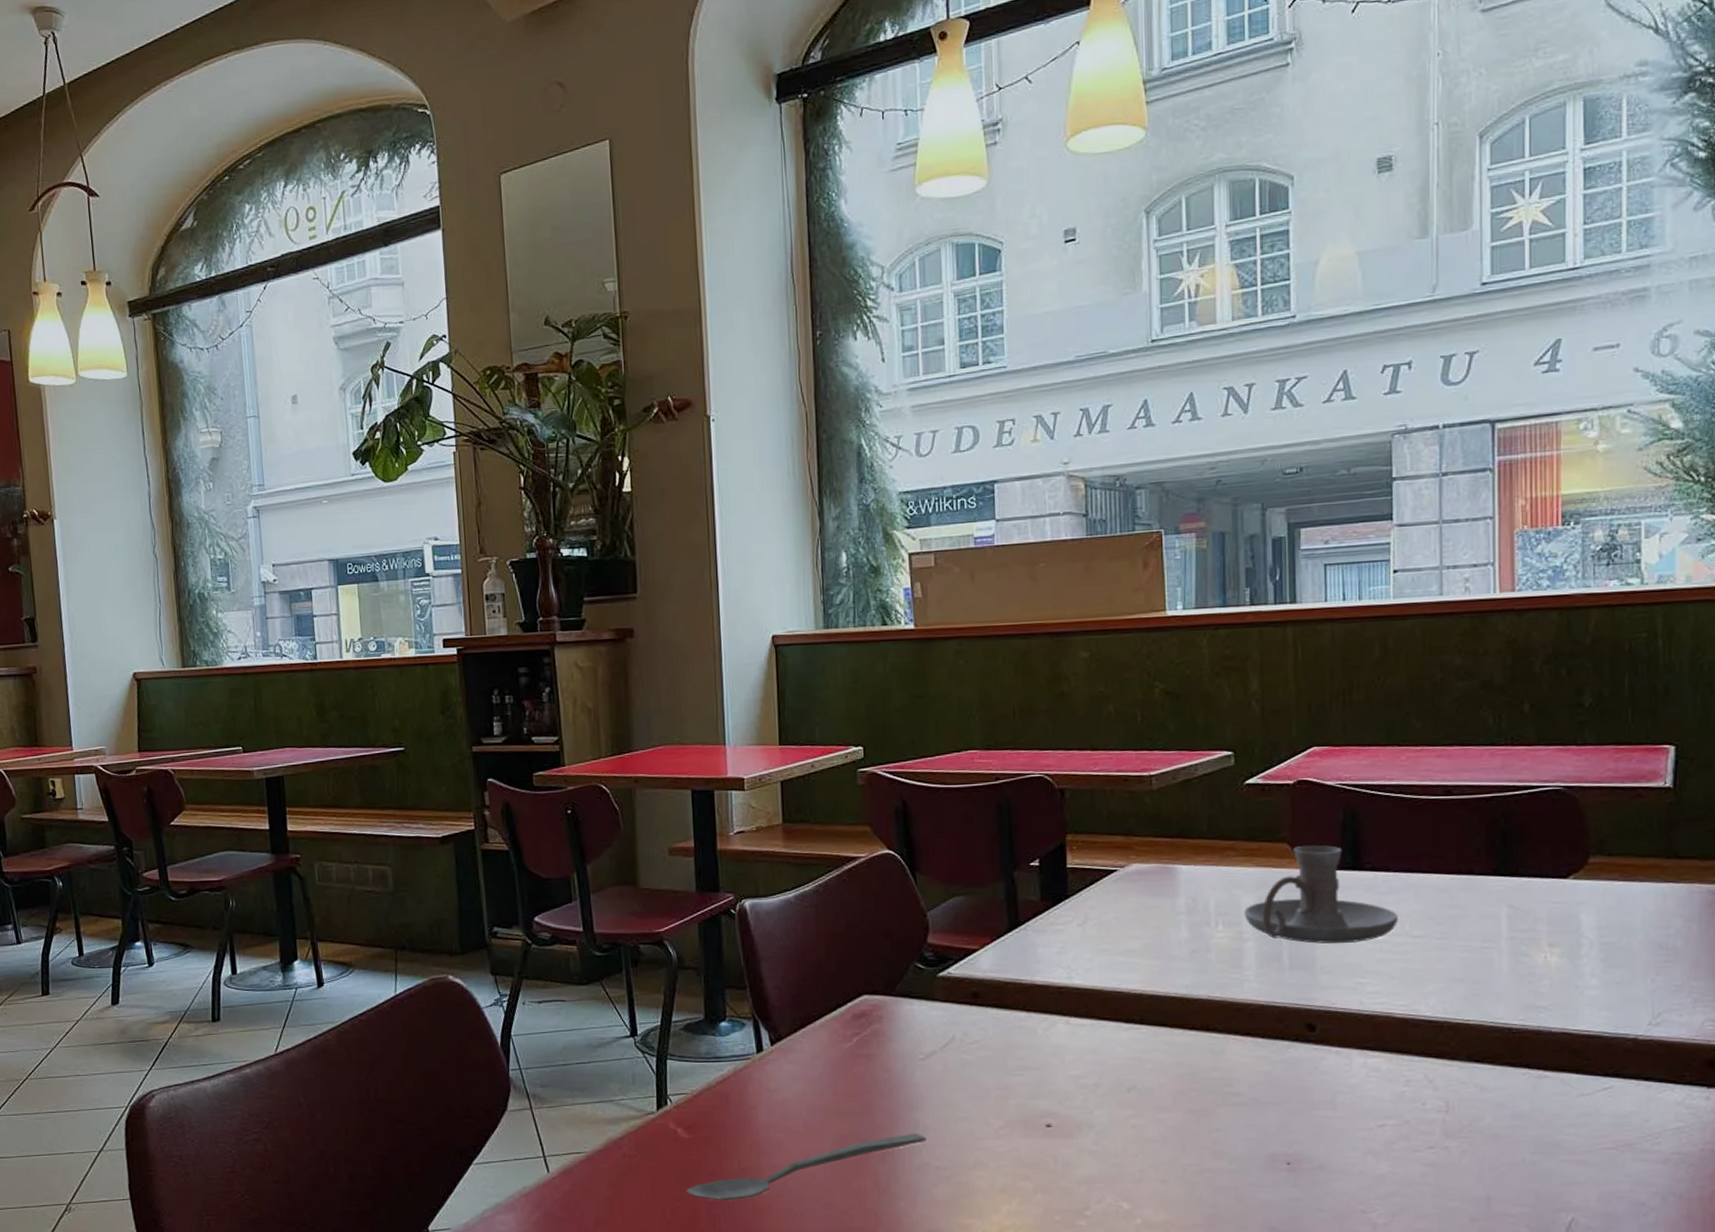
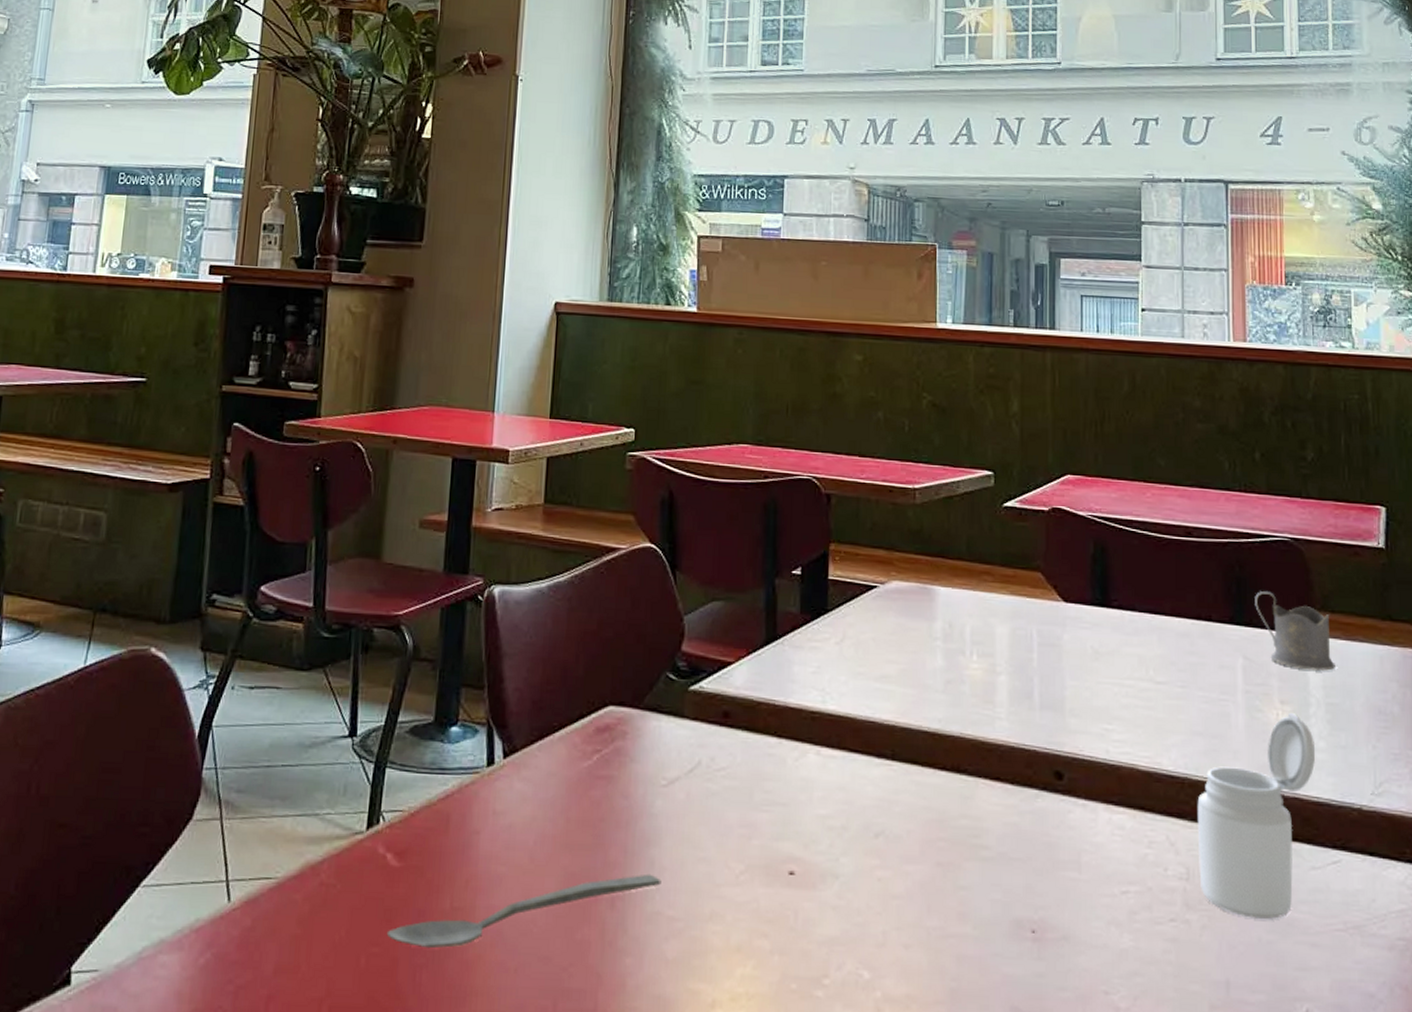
candle holder: present [1244,845,1398,944] -> none [998,576,1143,685]
jar: none [1457,955,1587,1142] -> present [1197,713,1316,919]
tea glass holder: none [1522,841,1611,913] -> present [1255,591,1335,671]

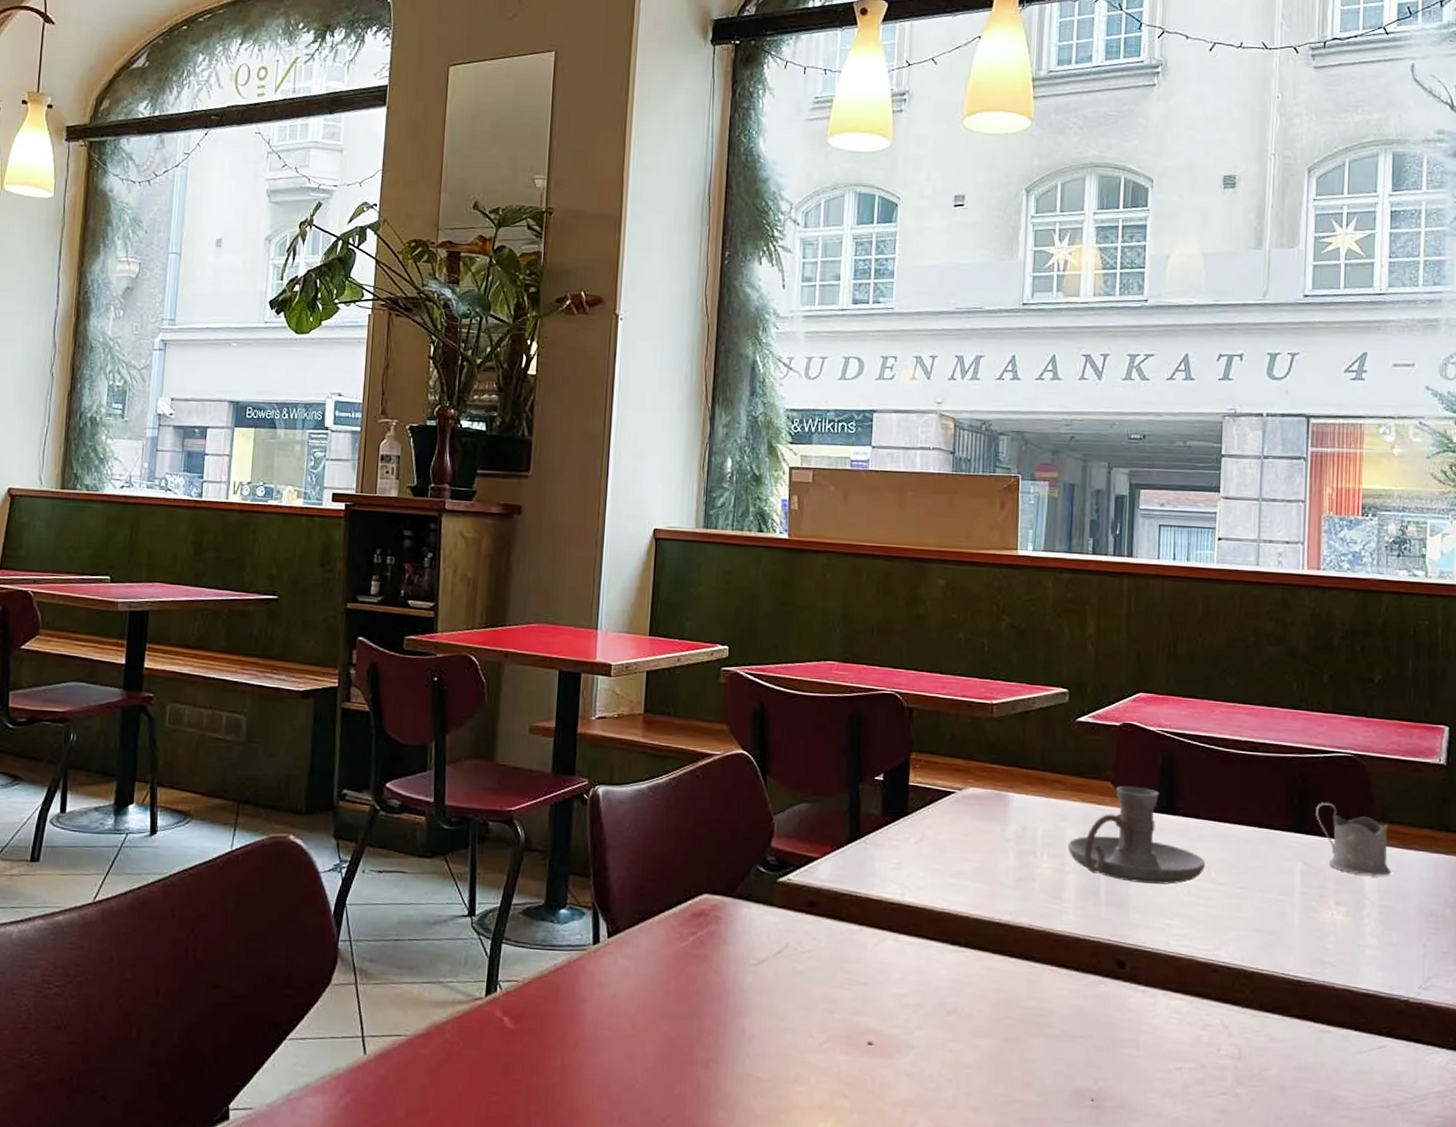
spoon: present [386,873,662,949] -> none [504,1040,751,1099]
candle holder: none [998,576,1143,685] -> present [1067,785,1205,885]
jar: present [1197,713,1316,919] -> none [1250,914,1368,1096]

